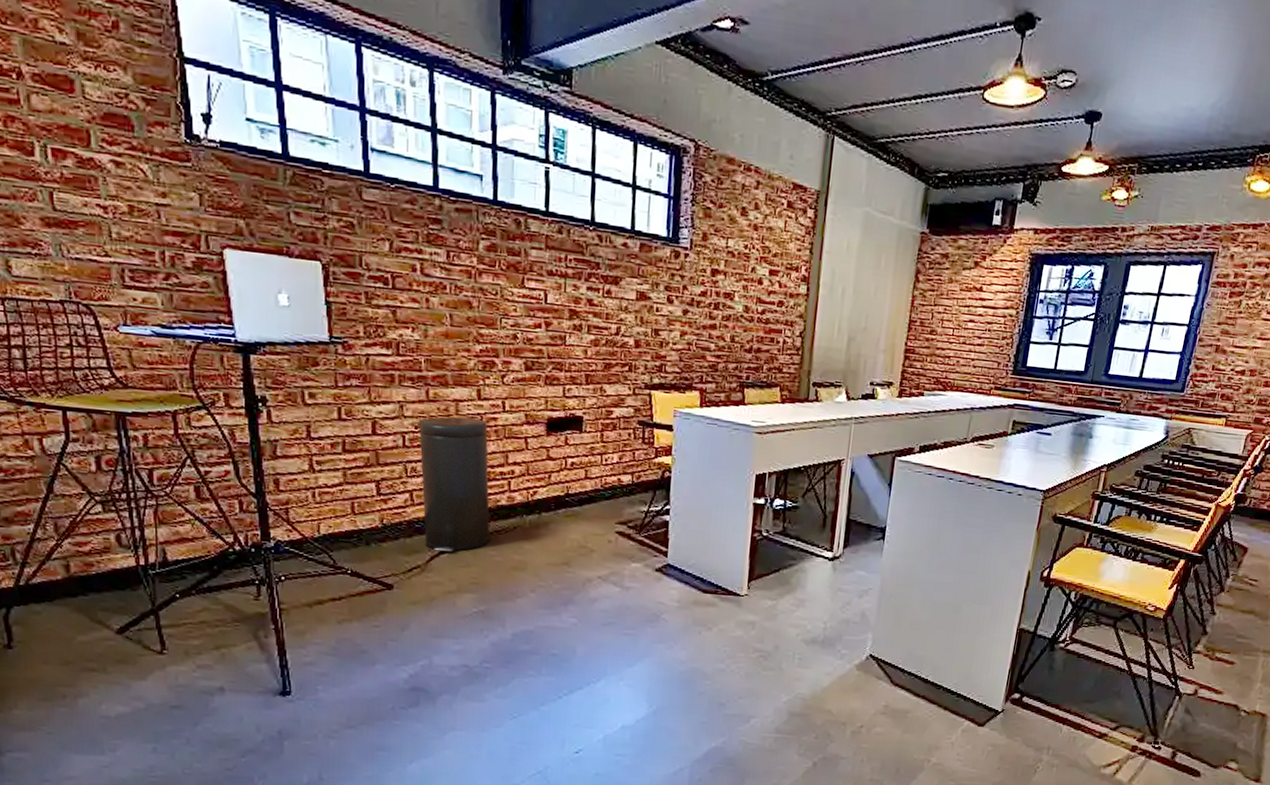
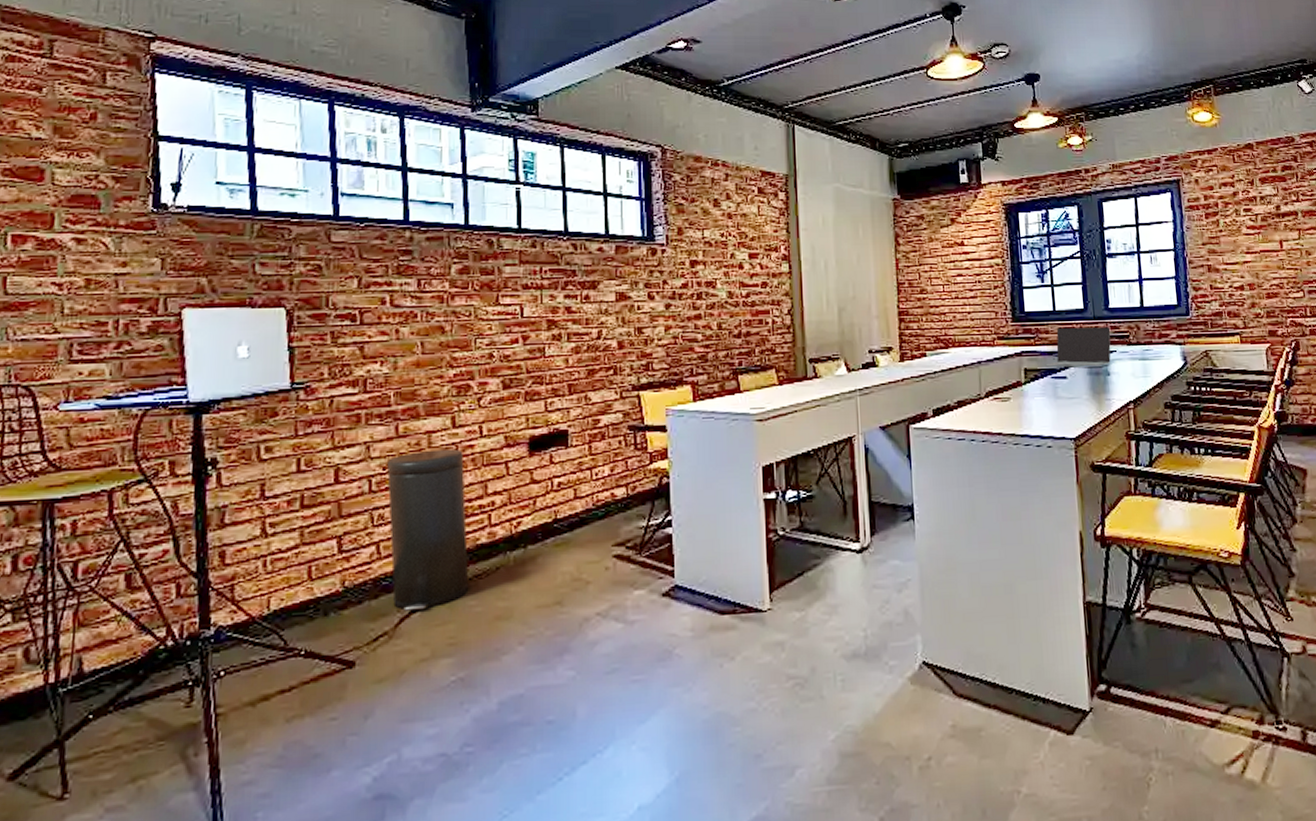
laptop: none [1034,386,1105,430] -> present [1045,326,1111,368]

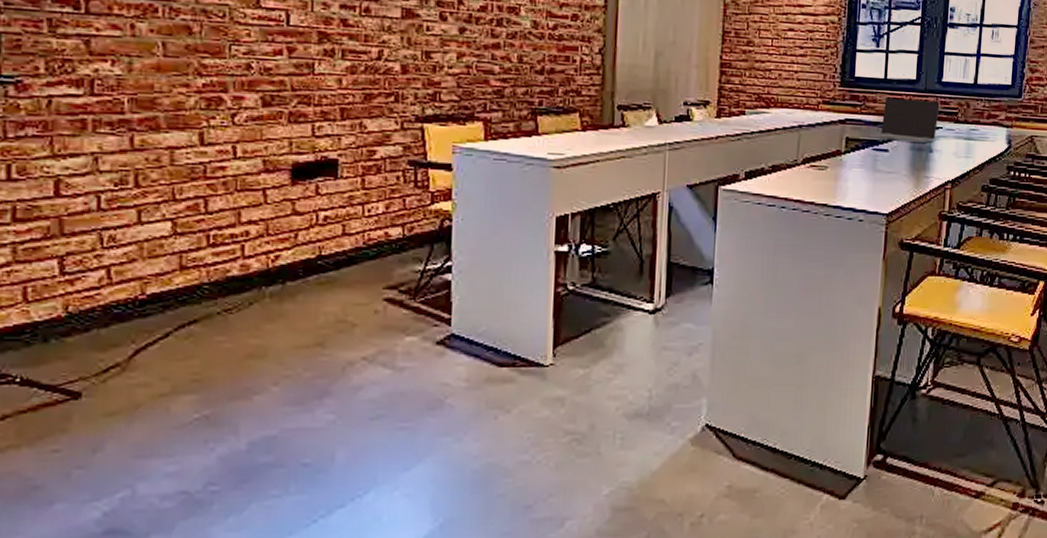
pedal bin: present [387,448,469,611] -> none [120,168,217,342]

